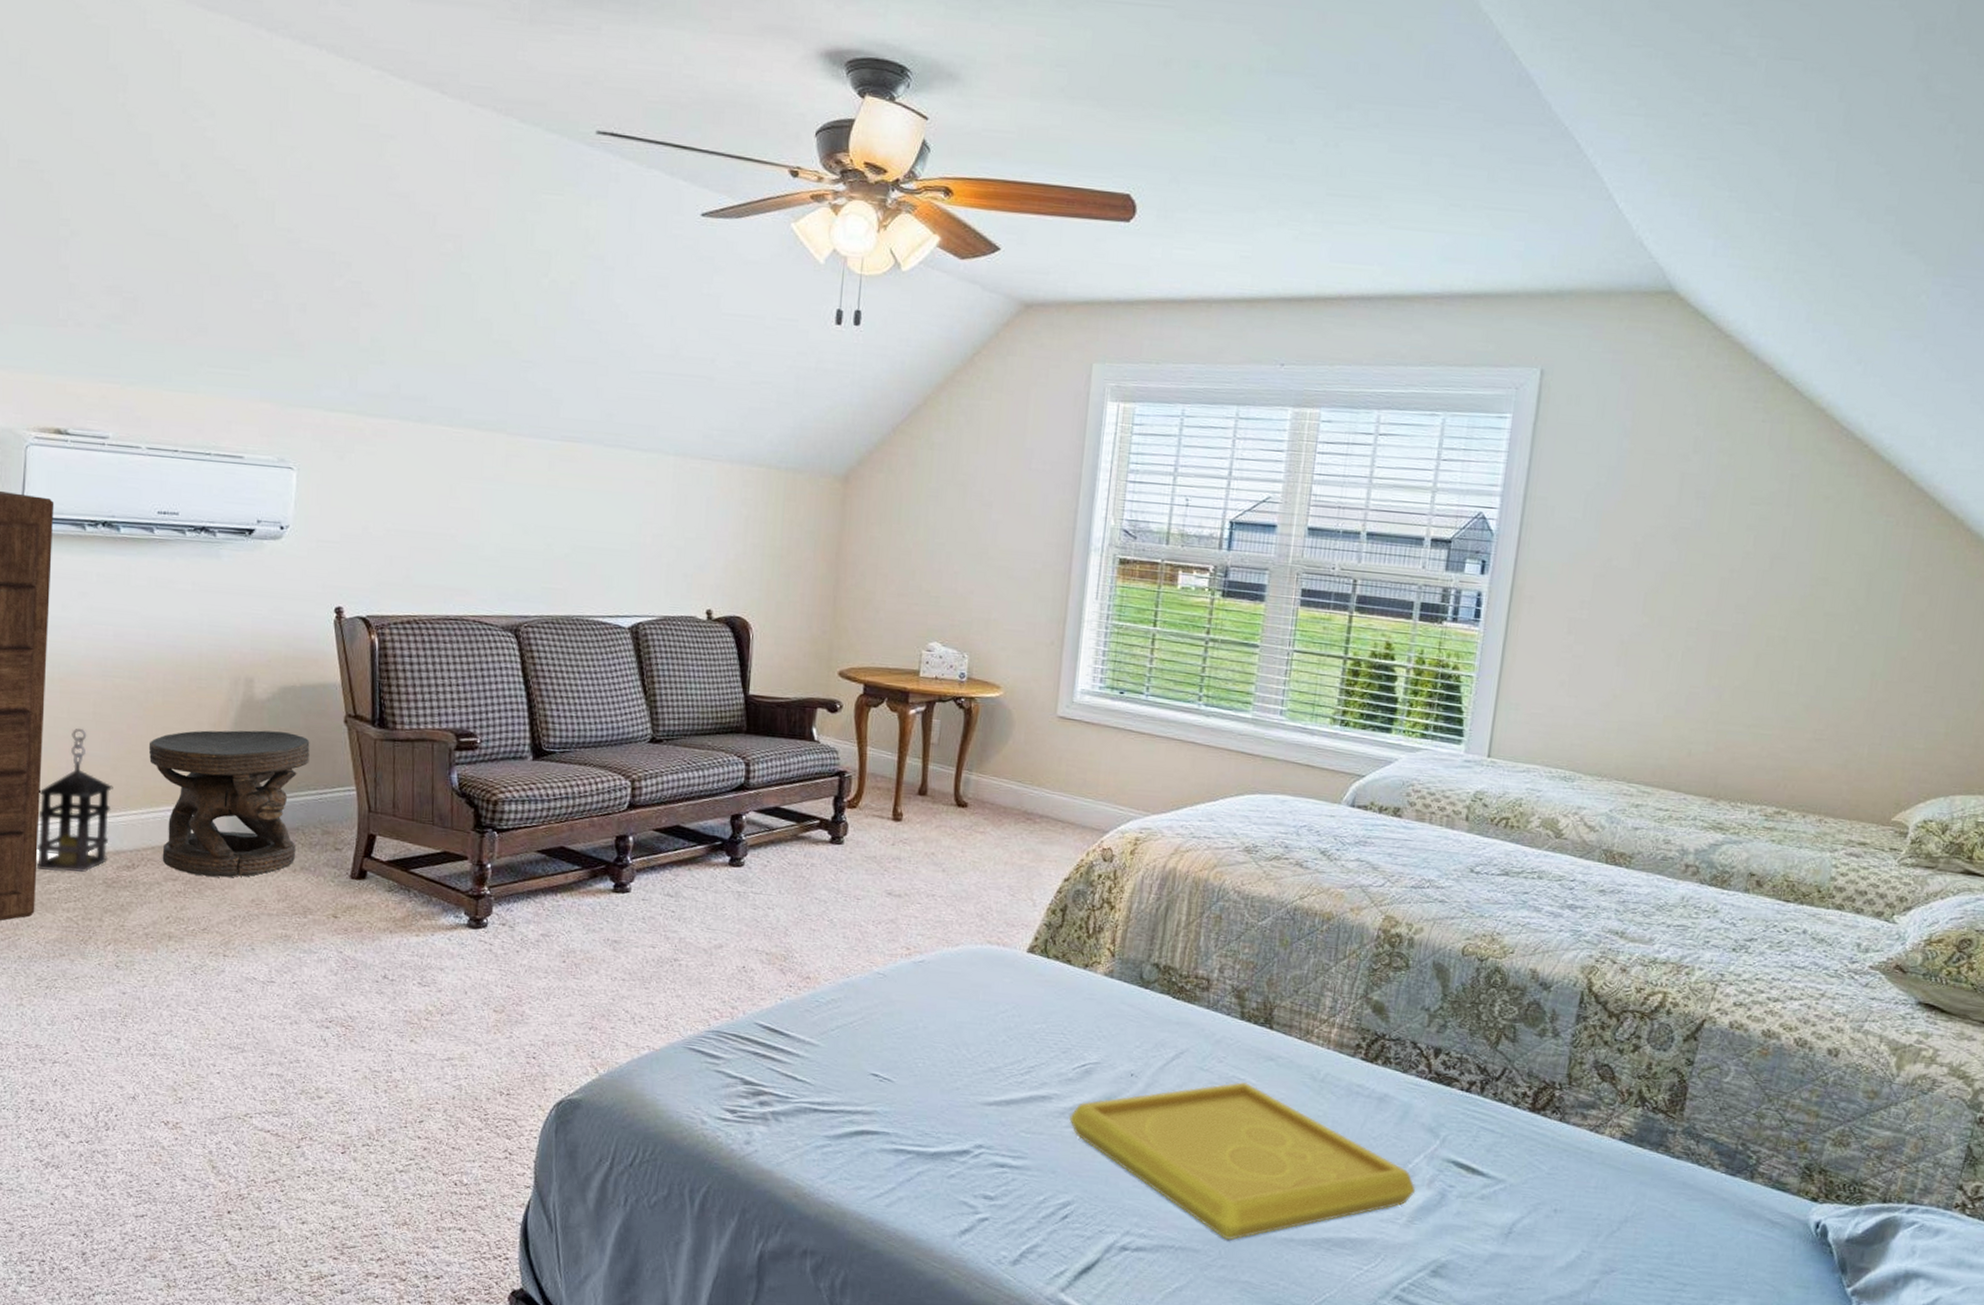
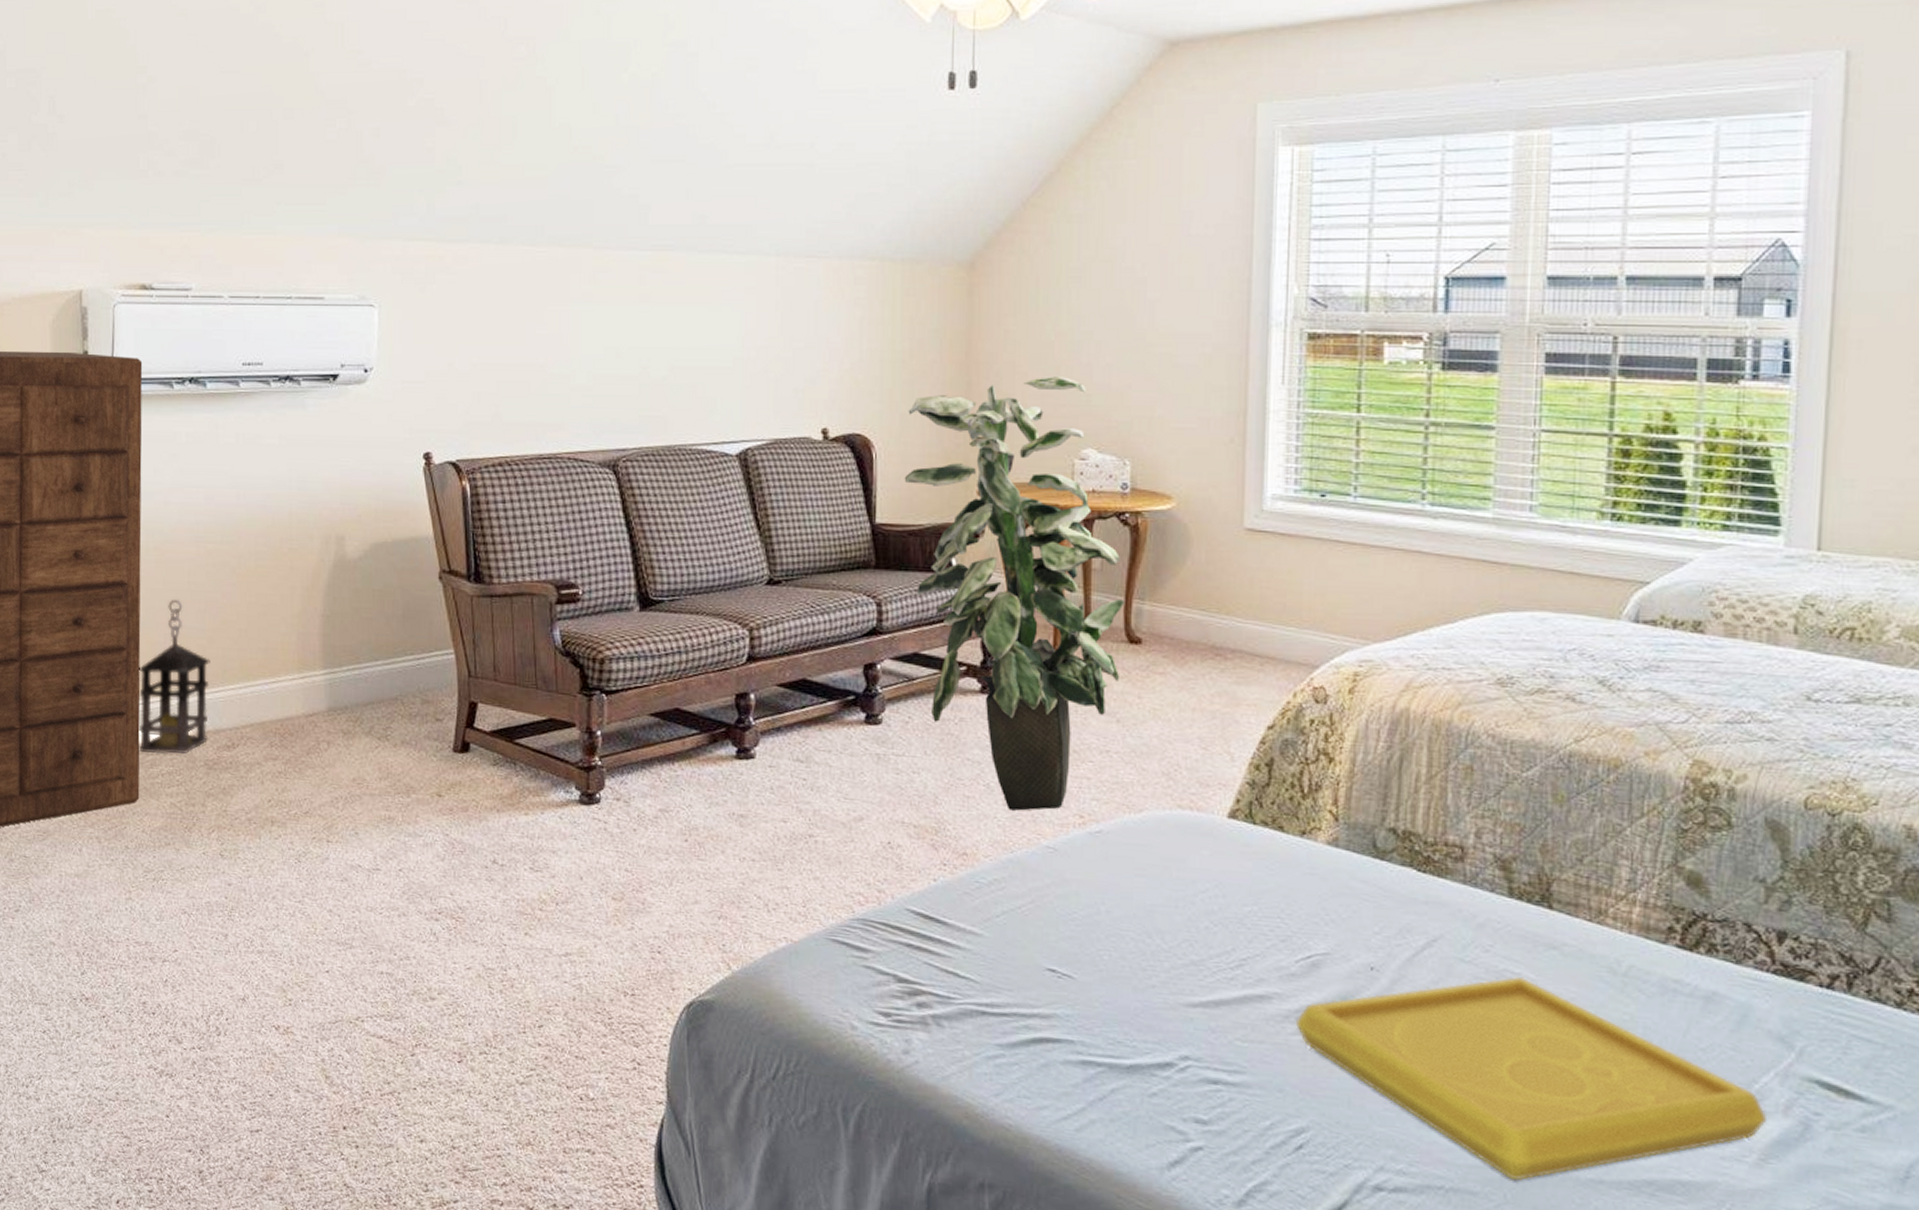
carved stool: present [148,730,310,877] -> none [243,592,405,755]
indoor plant: none [776,578,956,943] -> present [904,376,1125,811]

